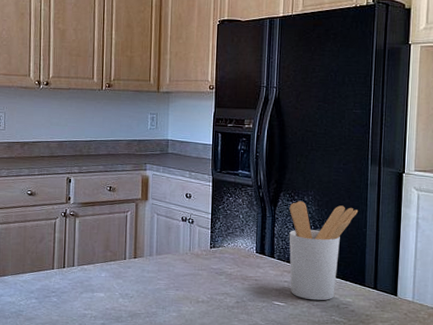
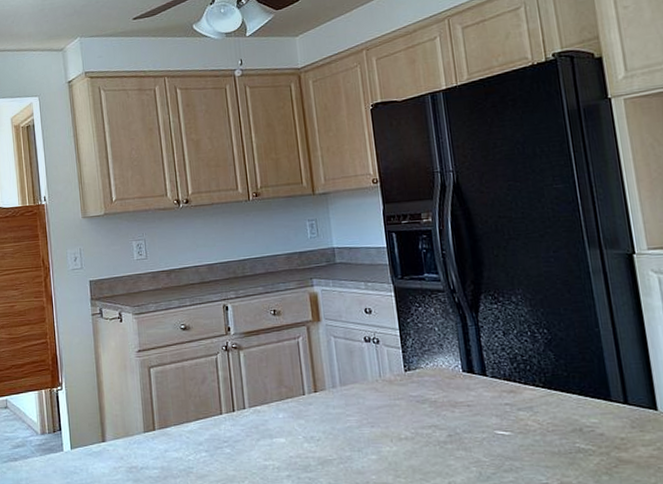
utensil holder: present [289,201,358,301] -> none [494,302,584,425]

